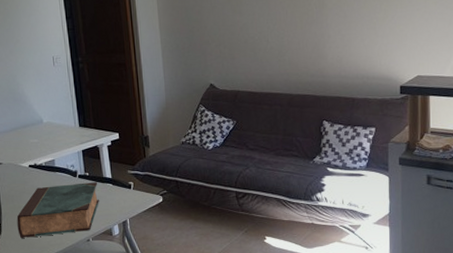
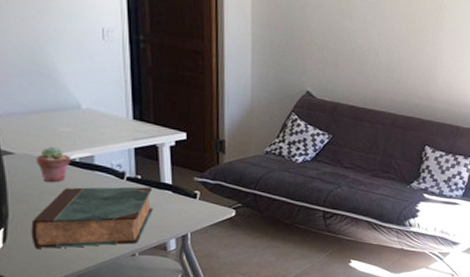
potted succulent: none [17,155,39,185] -> present [37,146,71,183]

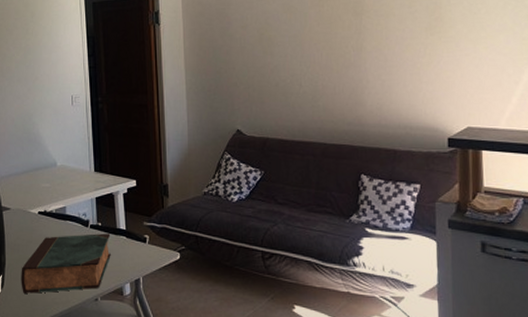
potted succulent: present [37,146,71,183] -> none [26,200,49,233]

